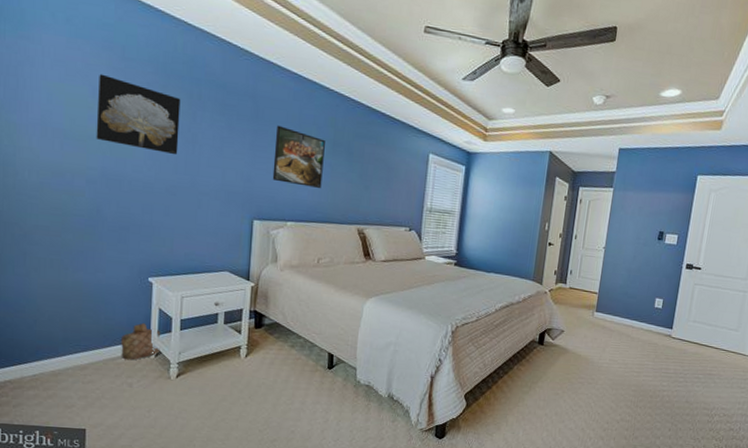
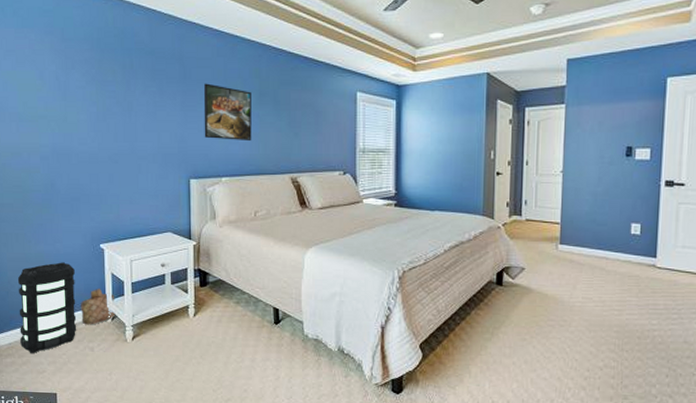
lantern: none [47,293,117,387] -> present [17,262,77,353]
wall art: present [96,74,181,155] -> none [44,57,117,125]

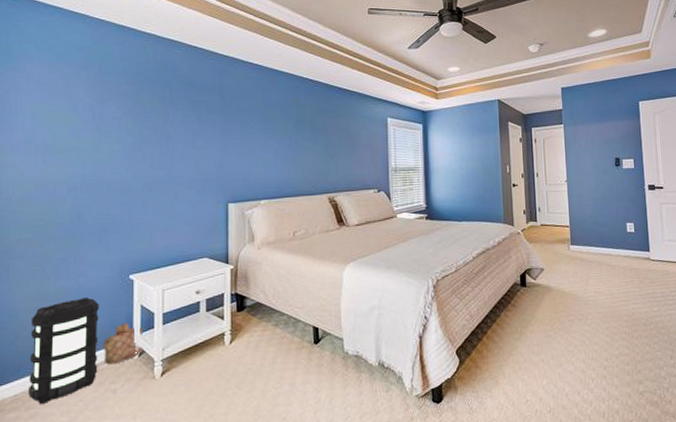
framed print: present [203,83,252,142] -> none [243,112,290,165]

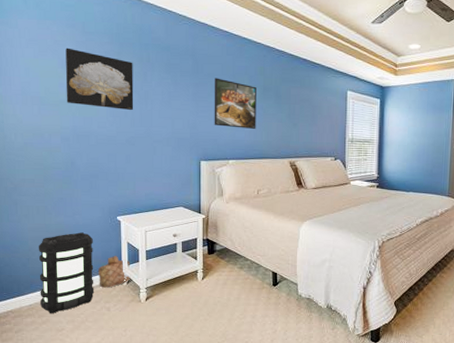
wall art: none [76,90,154,153] -> present [65,47,134,111]
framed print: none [243,112,290,165] -> present [214,78,256,130]

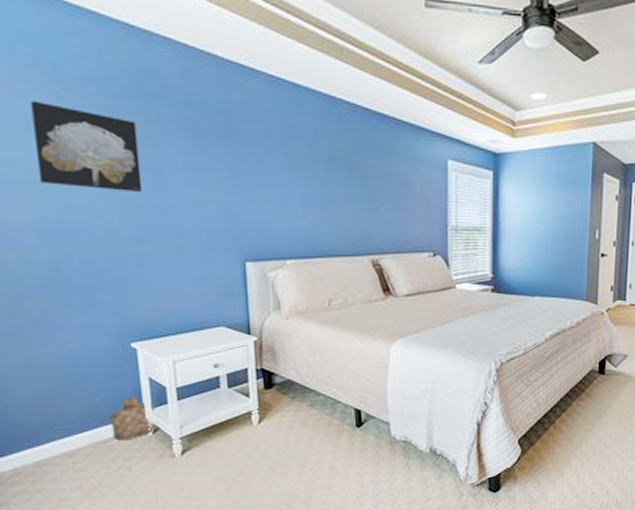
lantern: present [38,232,95,313] -> none [18,366,108,478]
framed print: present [214,78,256,130] -> none [258,143,322,217]

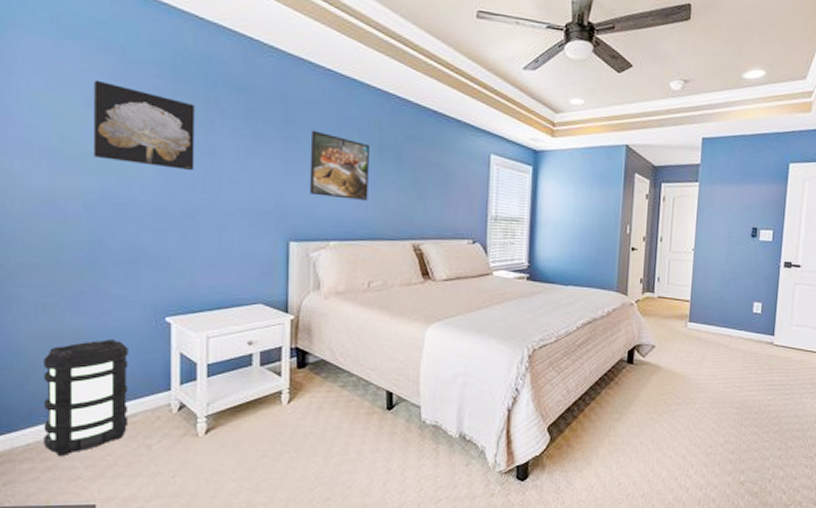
lantern: none [18,366,108,478] -> present [42,339,129,456]
basket: present [110,396,157,441] -> none [135,371,182,418]
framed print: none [258,143,322,217] -> present [309,130,369,202]

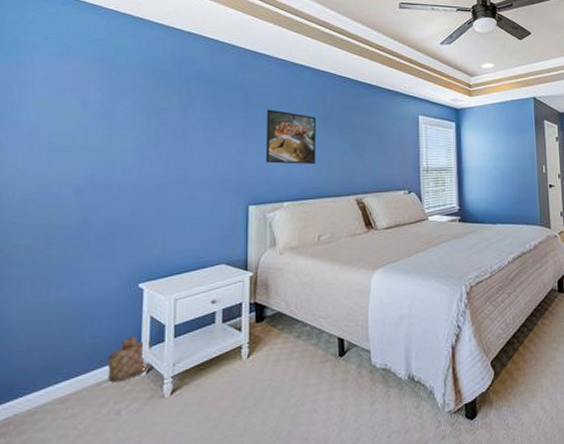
lantern: present [42,339,129,456] -> none [21,308,104,428]
wall art: present [93,80,195,171] -> none [84,85,171,152]
basket: none [135,371,182,418] -> present [107,335,152,383]

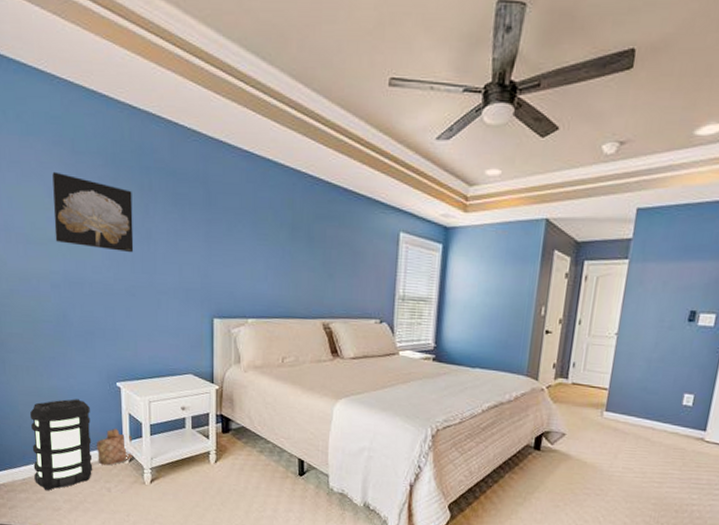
lantern: none [21,308,104,428] -> present [29,399,93,490]
wall art: none [84,85,171,152] -> present [52,171,134,253]
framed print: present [265,109,316,165] -> none [230,212,283,281]

